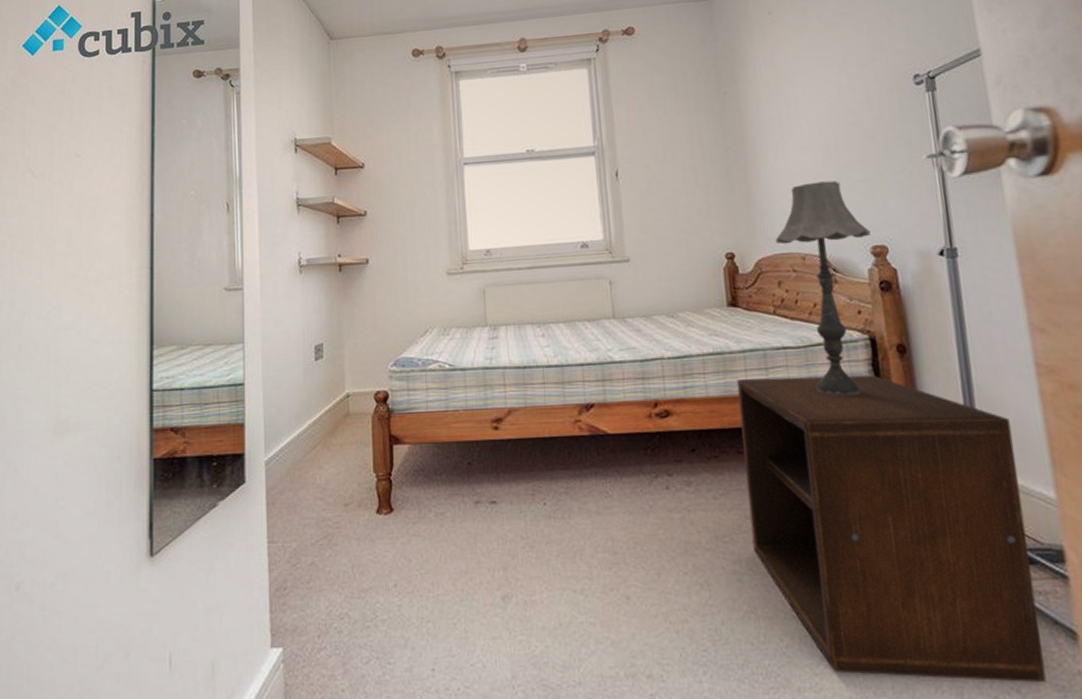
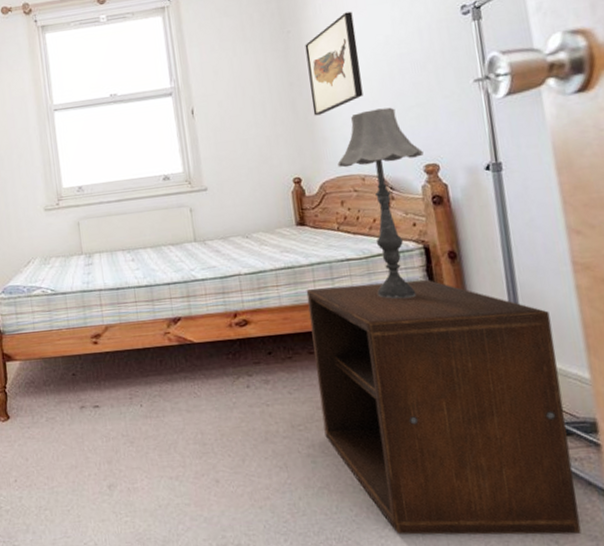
wall art: none [742,74,806,186] -> present [305,11,363,116]

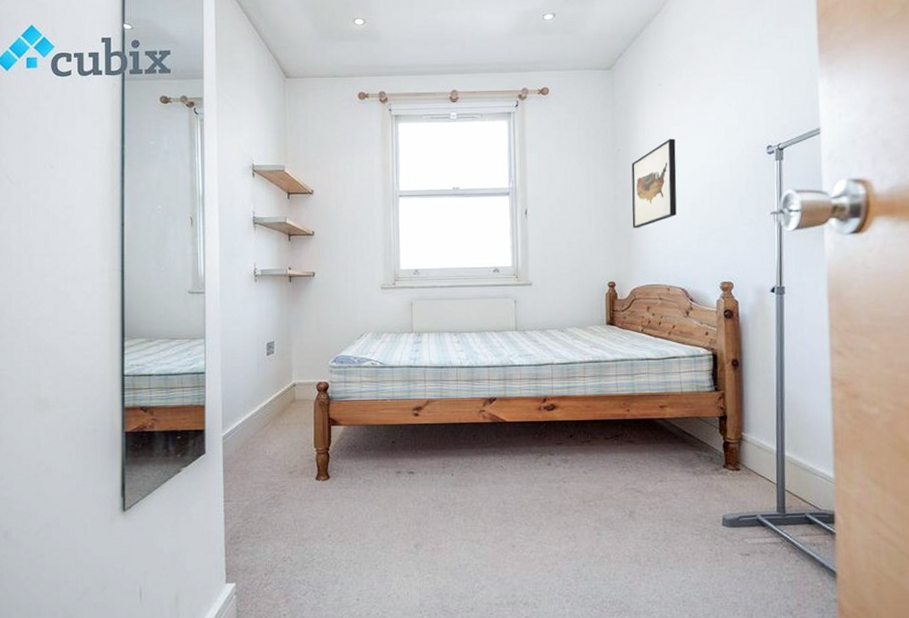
nightstand: present [306,279,582,535] -> none [608,381,811,607]
table lamp: present [337,107,424,300] -> none [648,228,721,398]

